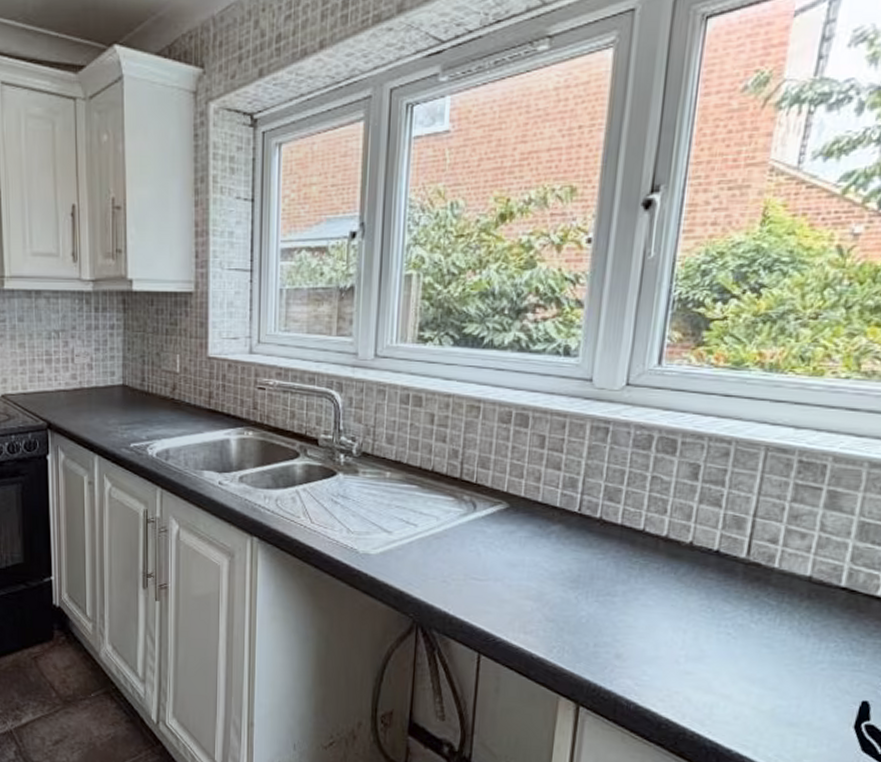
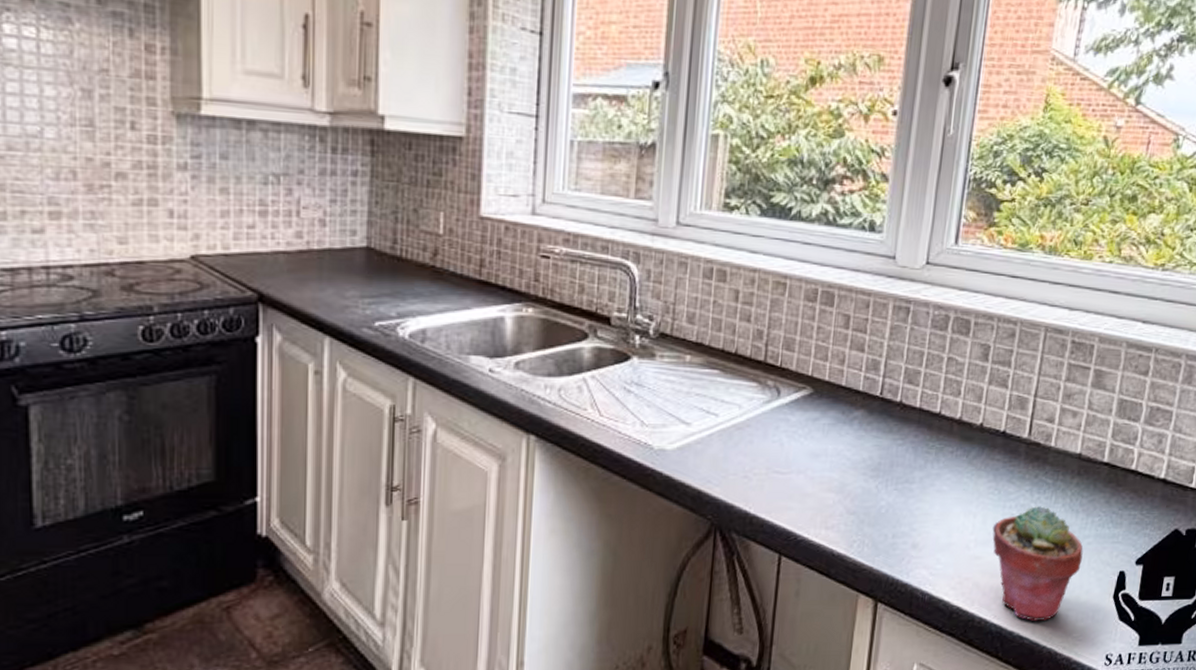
potted succulent: none [705,627,816,742] -> present [992,506,1083,621]

